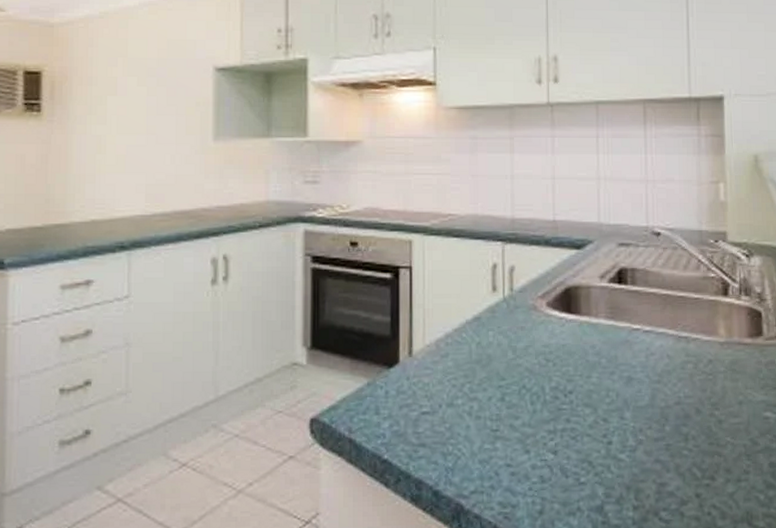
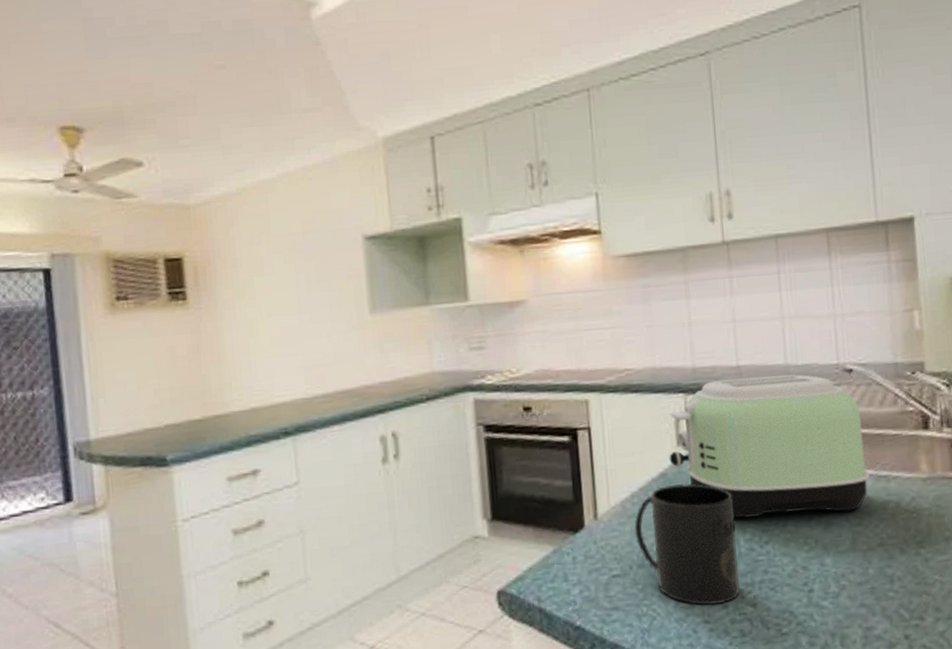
mug: none [446,328,543,449] -> present [634,483,740,605]
toaster: none [484,232,671,368] -> present [669,374,870,519]

